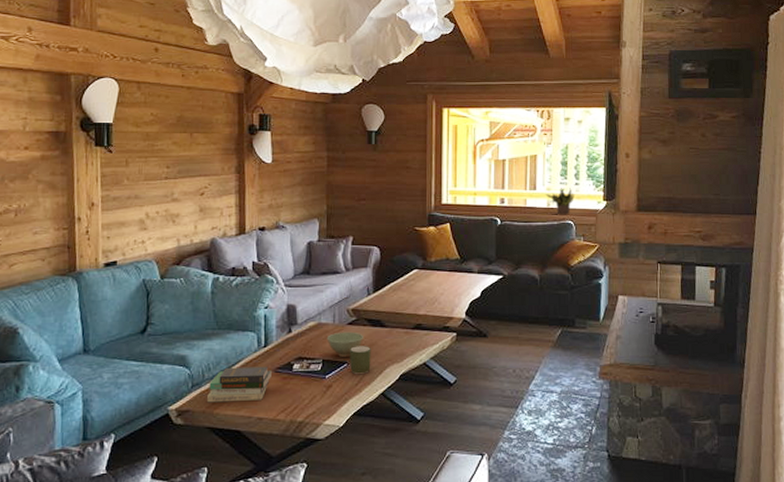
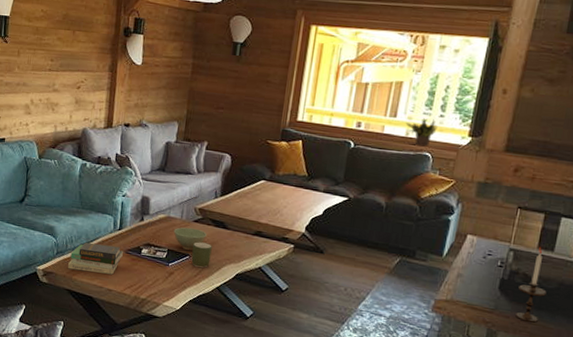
candlestick: none [672,297,696,374] -> present [515,246,547,324]

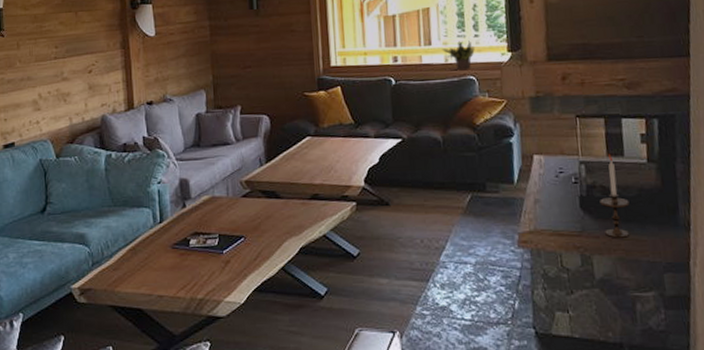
books: present [67,242,123,275] -> none [107,242,169,281]
bowl: present [173,227,207,250] -> none [221,204,259,231]
mug: present [191,242,212,268] -> none [246,218,269,248]

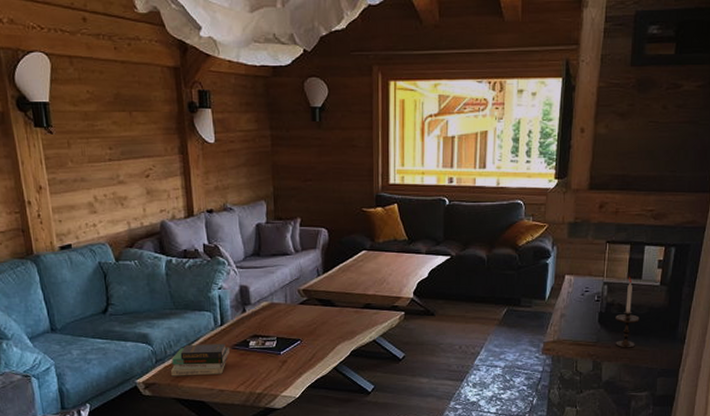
books: none [107,242,169,281] -> present [170,343,229,376]
potted plant: present [442,40,475,71] -> none [495,166,525,195]

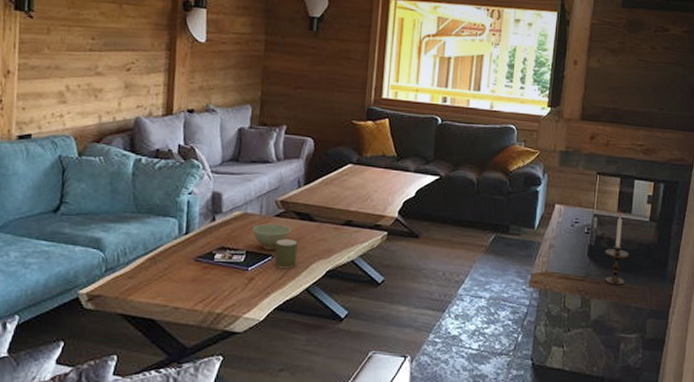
books: present [170,343,229,376] -> none [120,253,192,289]
bowl: none [279,311,315,335] -> present [252,223,291,250]
mug: none [302,324,323,350] -> present [274,239,298,268]

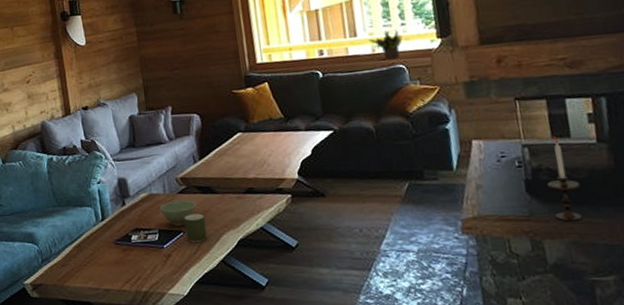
potted plant: none [489,91,519,119] -> present [368,29,403,60]

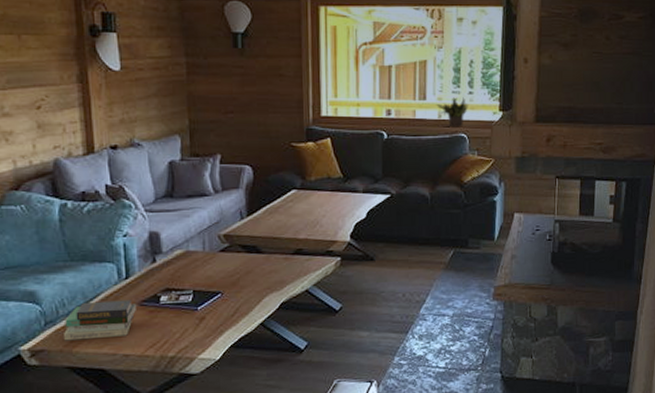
books: none [56,239,112,276] -> present [63,299,136,341]
bowl: present [159,200,196,226] -> none [196,259,238,287]
mug: present [184,213,207,242] -> none [223,274,248,304]
candlestick: present [547,135,584,223] -> none [569,213,594,292]

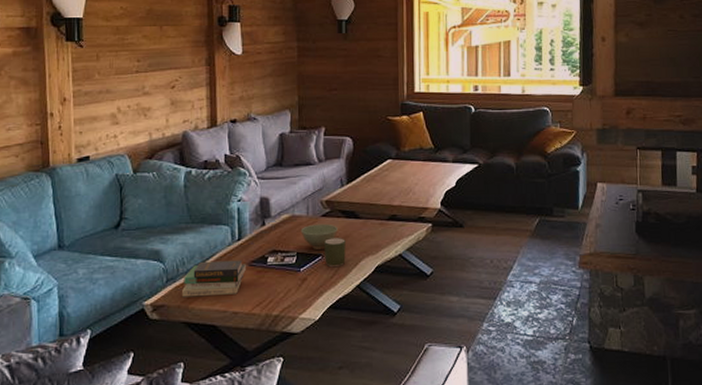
bowl: none [196,259,238,287] -> present [300,223,338,249]
mug: none [223,274,248,304] -> present [324,238,346,267]
potted plant: present [436,97,468,128] -> none [519,74,550,102]

